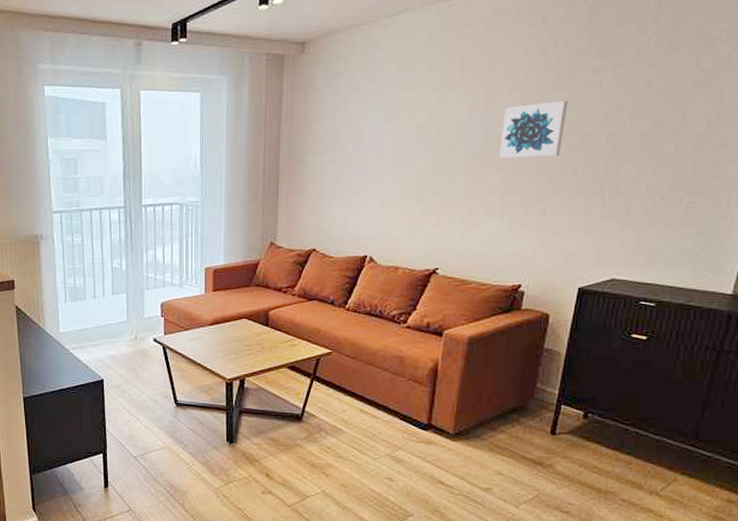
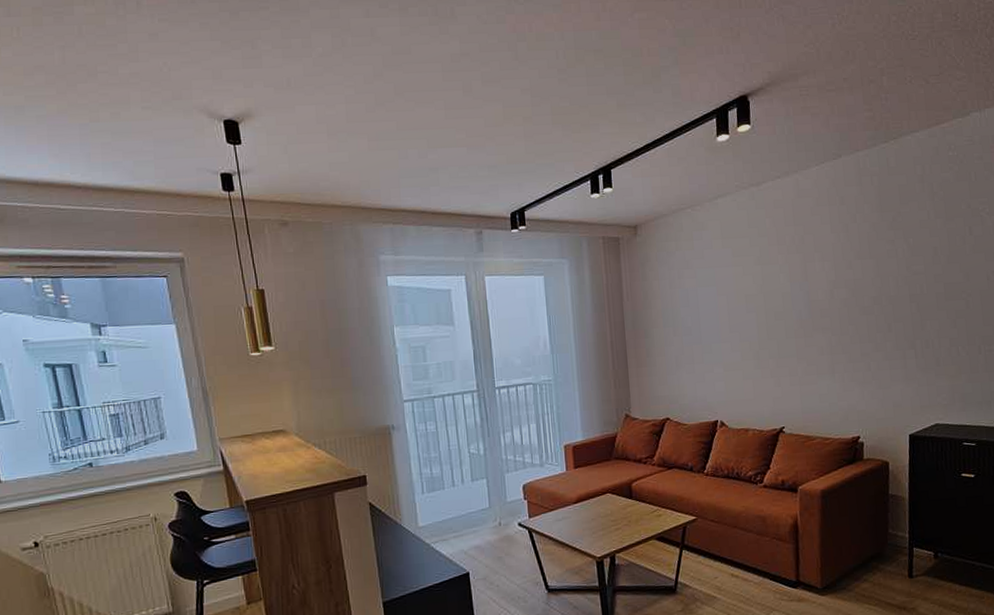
wall art: present [499,100,568,158] -> none [820,267,874,322]

